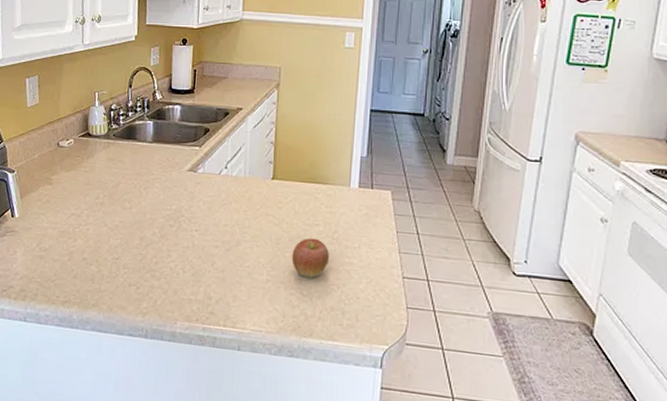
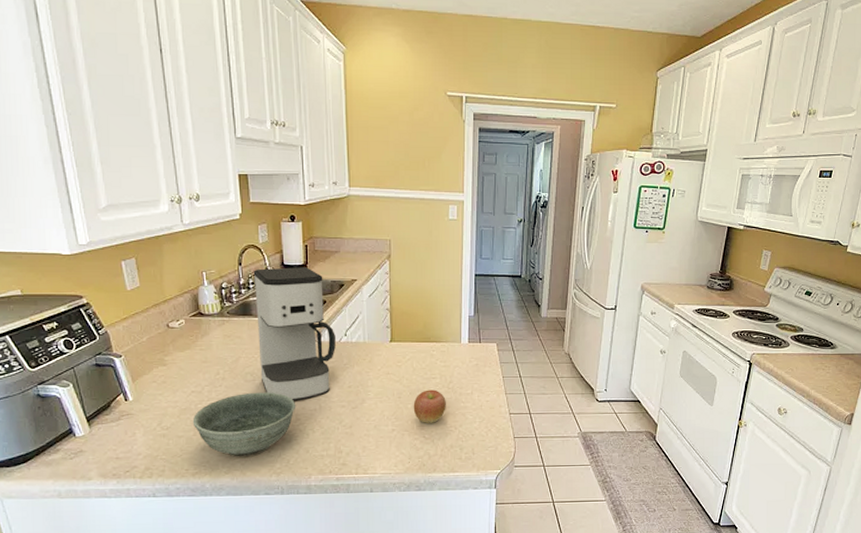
bowl: none [68,221,170,291] -> present [192,392,296,457]
coffee maker: none [138,91,216,236] -> present [253,267,336,401]

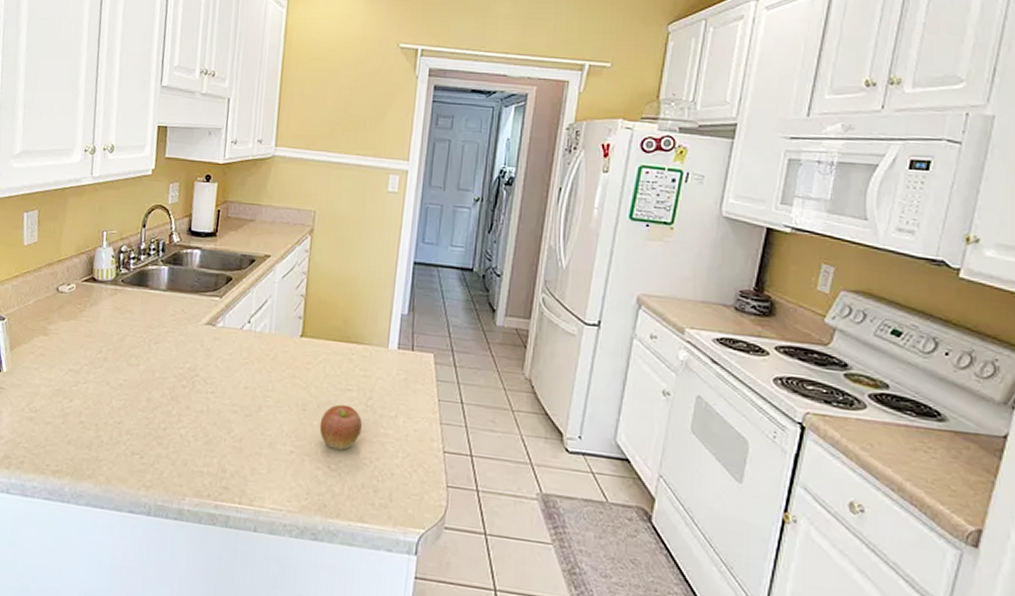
bowl: present [192,392,296,457] -> none [63,379,181,461]
coffee maker: present [253,267,336,401] -> none [146,233,238,398]

